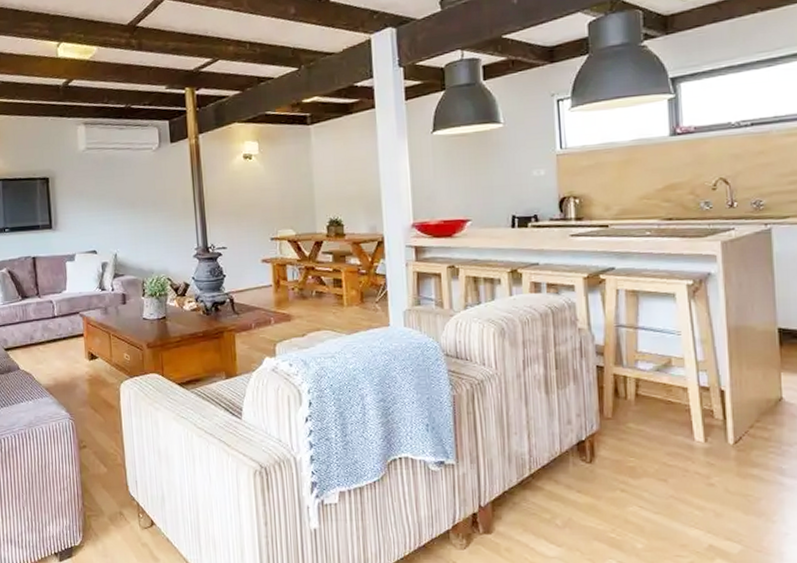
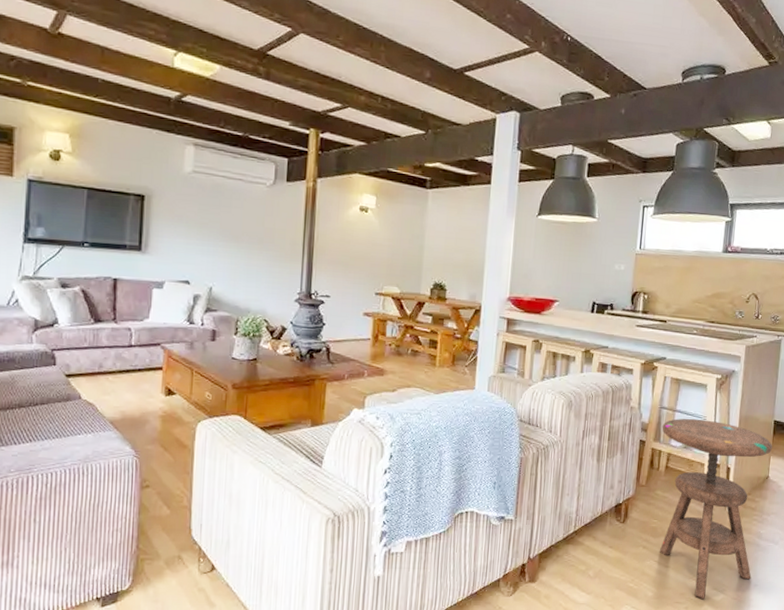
side table: none [623,335,782,553] -> present [659,418,773,600]

